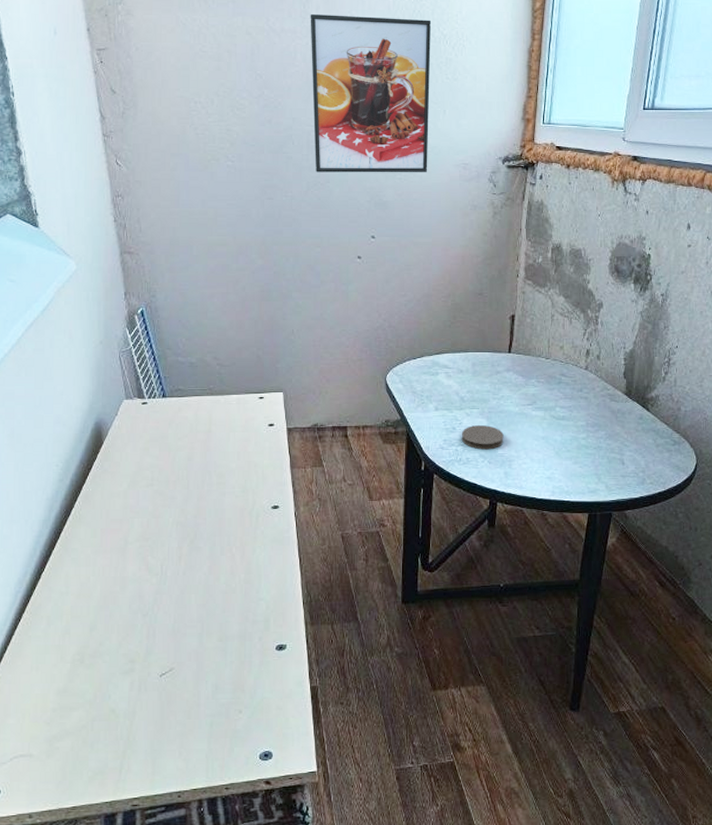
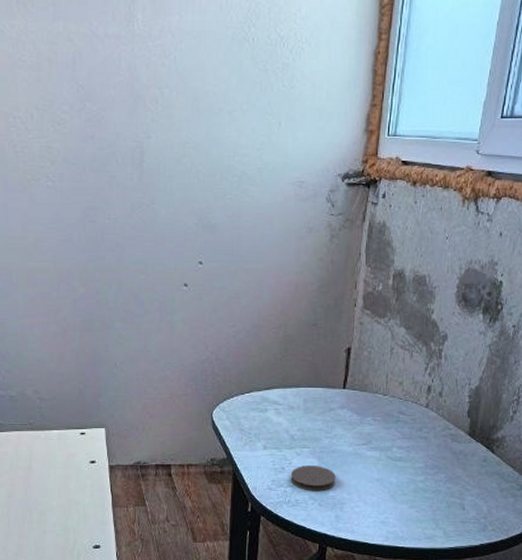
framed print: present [310,13,432,173] -> none [135,15,268,193]

